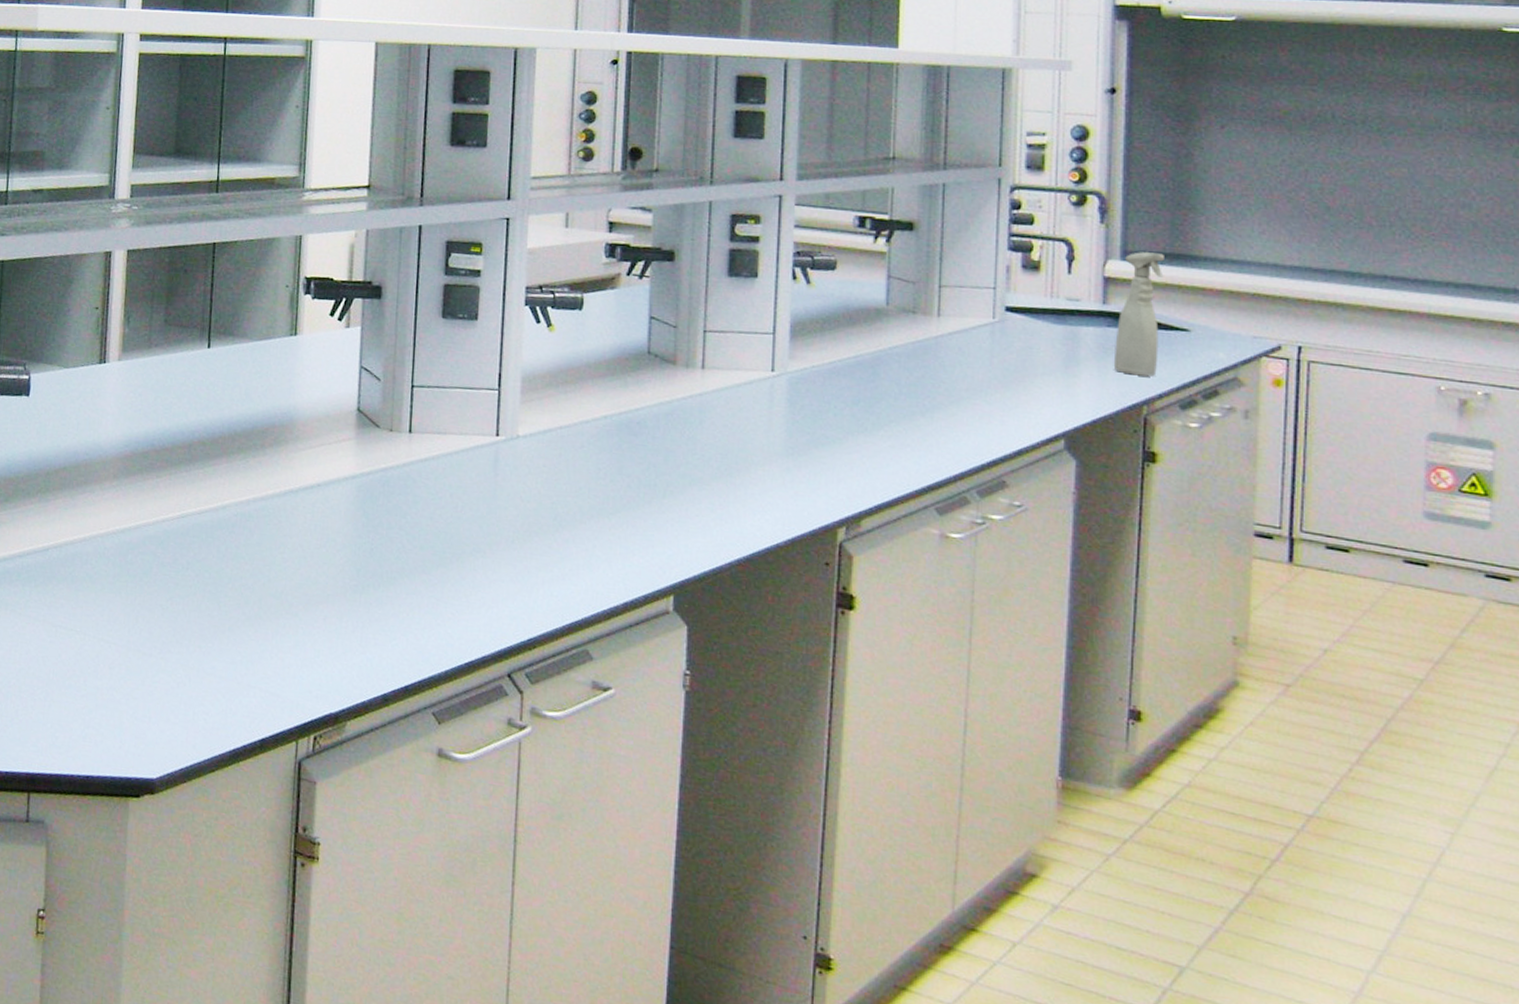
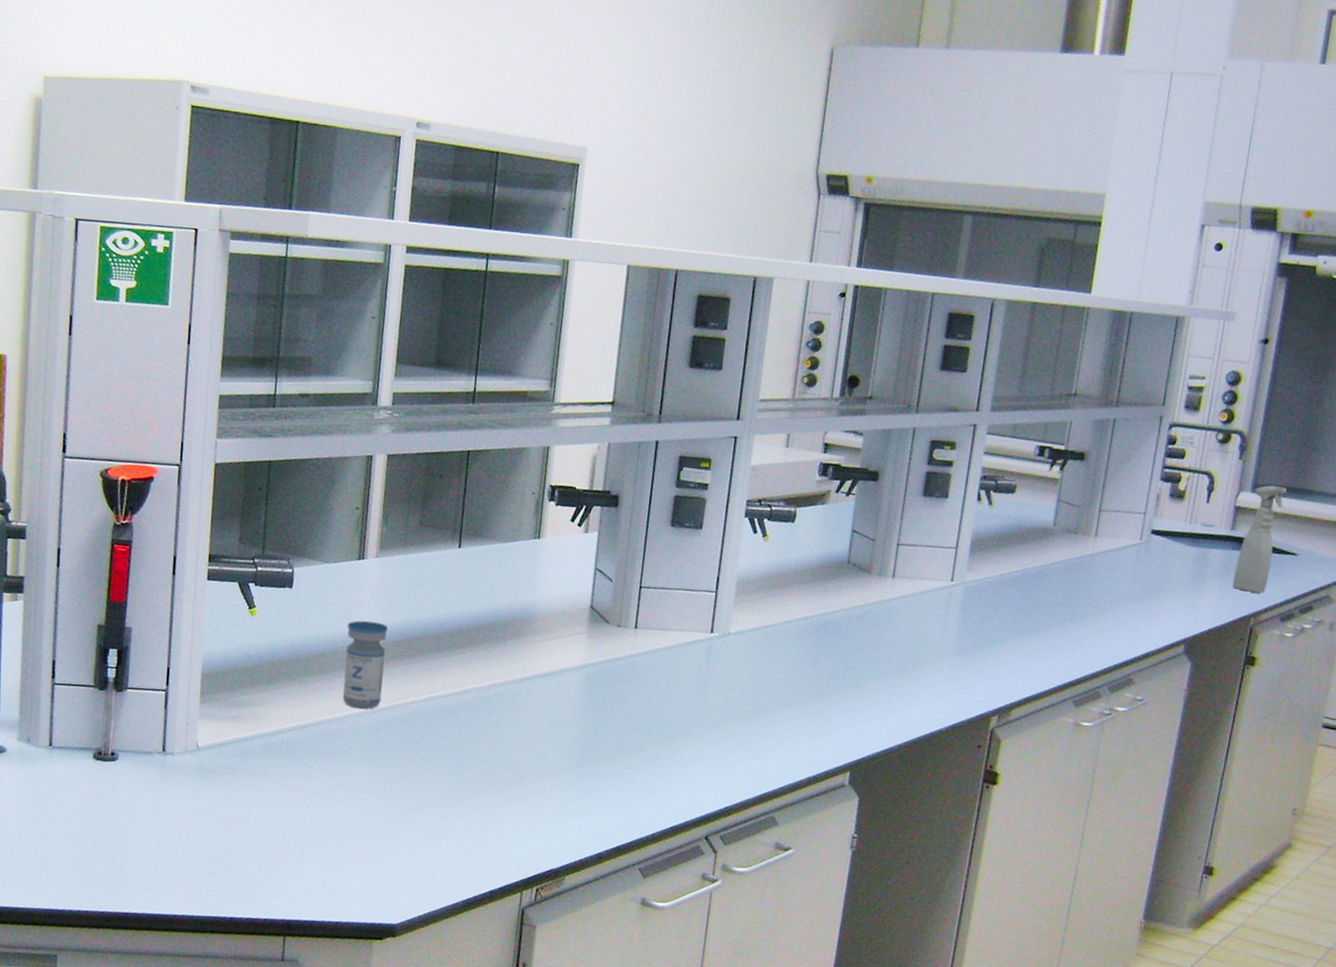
medicine bottle: none [86,430,134,528] -> present [342,620,388,709]

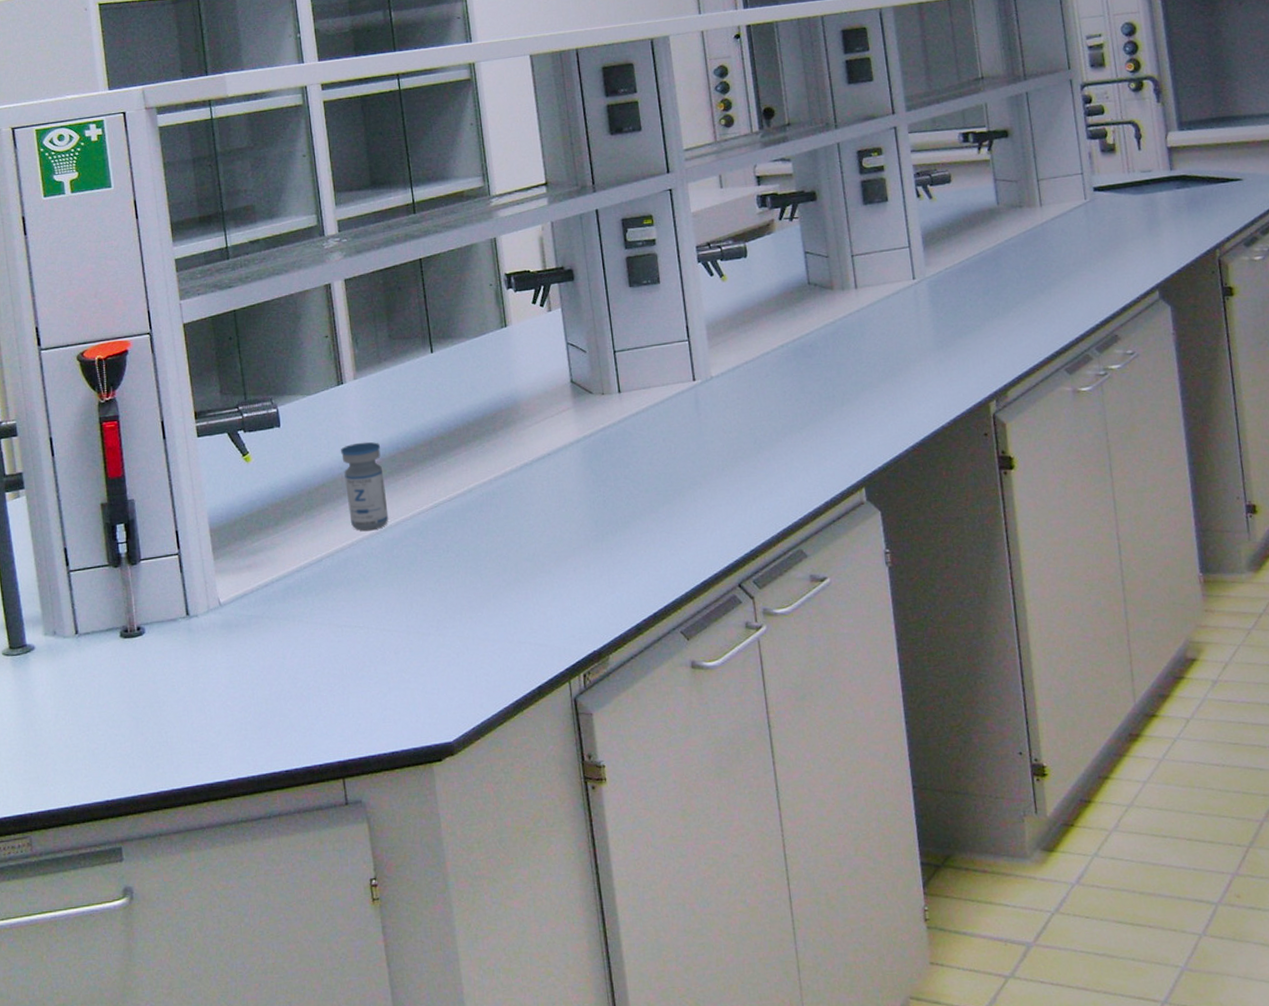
spray bottle: present [1232,485,1287,594] -> none [1181,119,1222,226]

